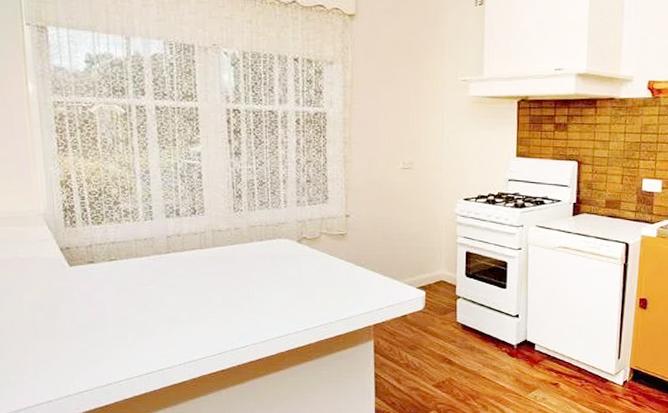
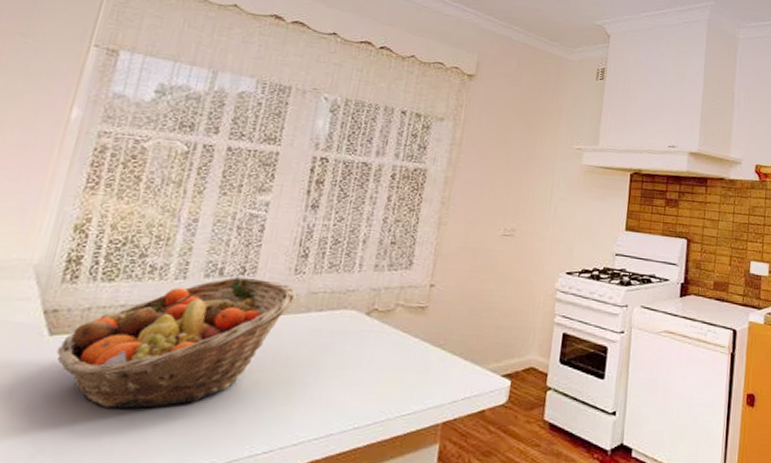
fruit basket: none [78,216,240,317] -> present [56,277,298,408]

